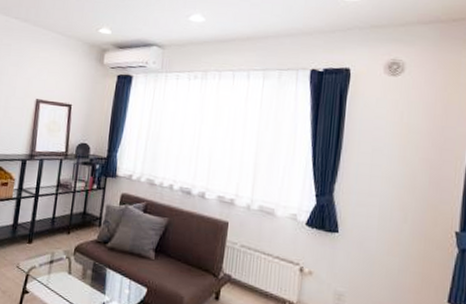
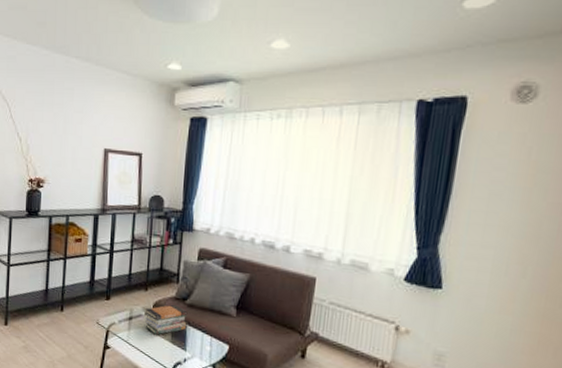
book stack: none [66,247,109,279] -> present [144,304,188,335]

